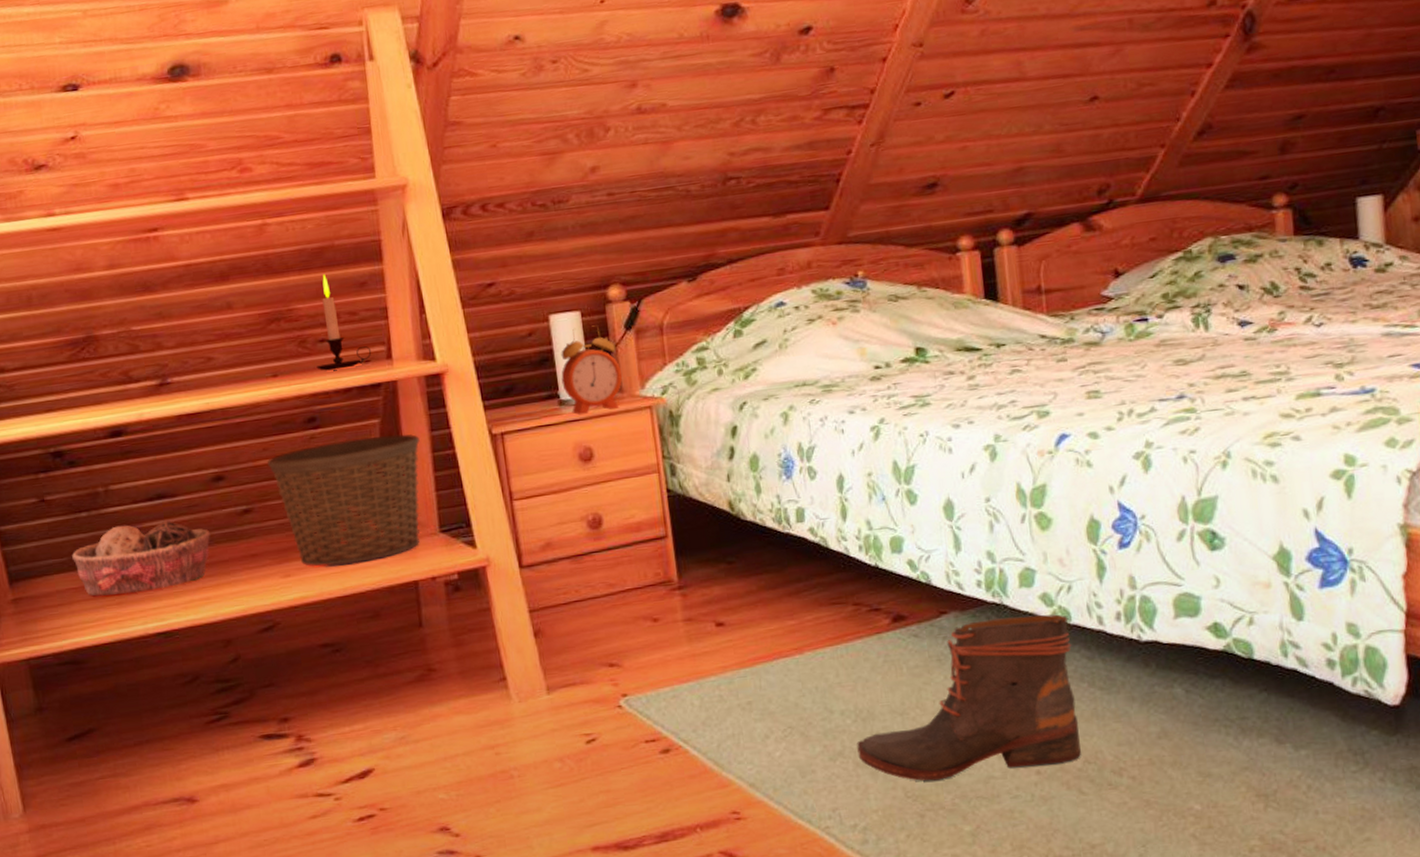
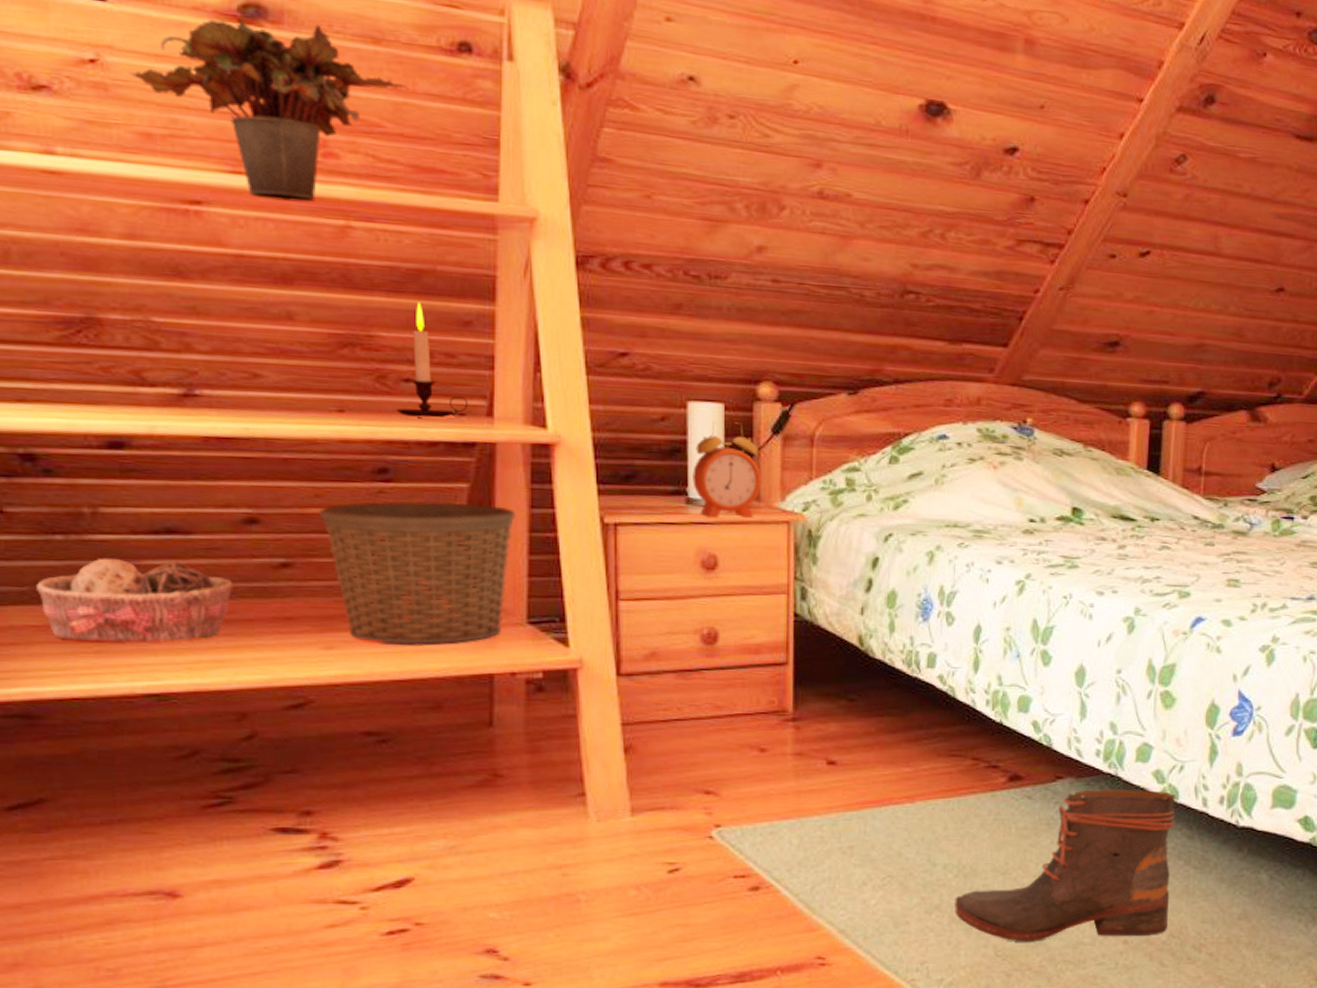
potted plant: none [98,68,298,216] -> present [128,18,409,203]

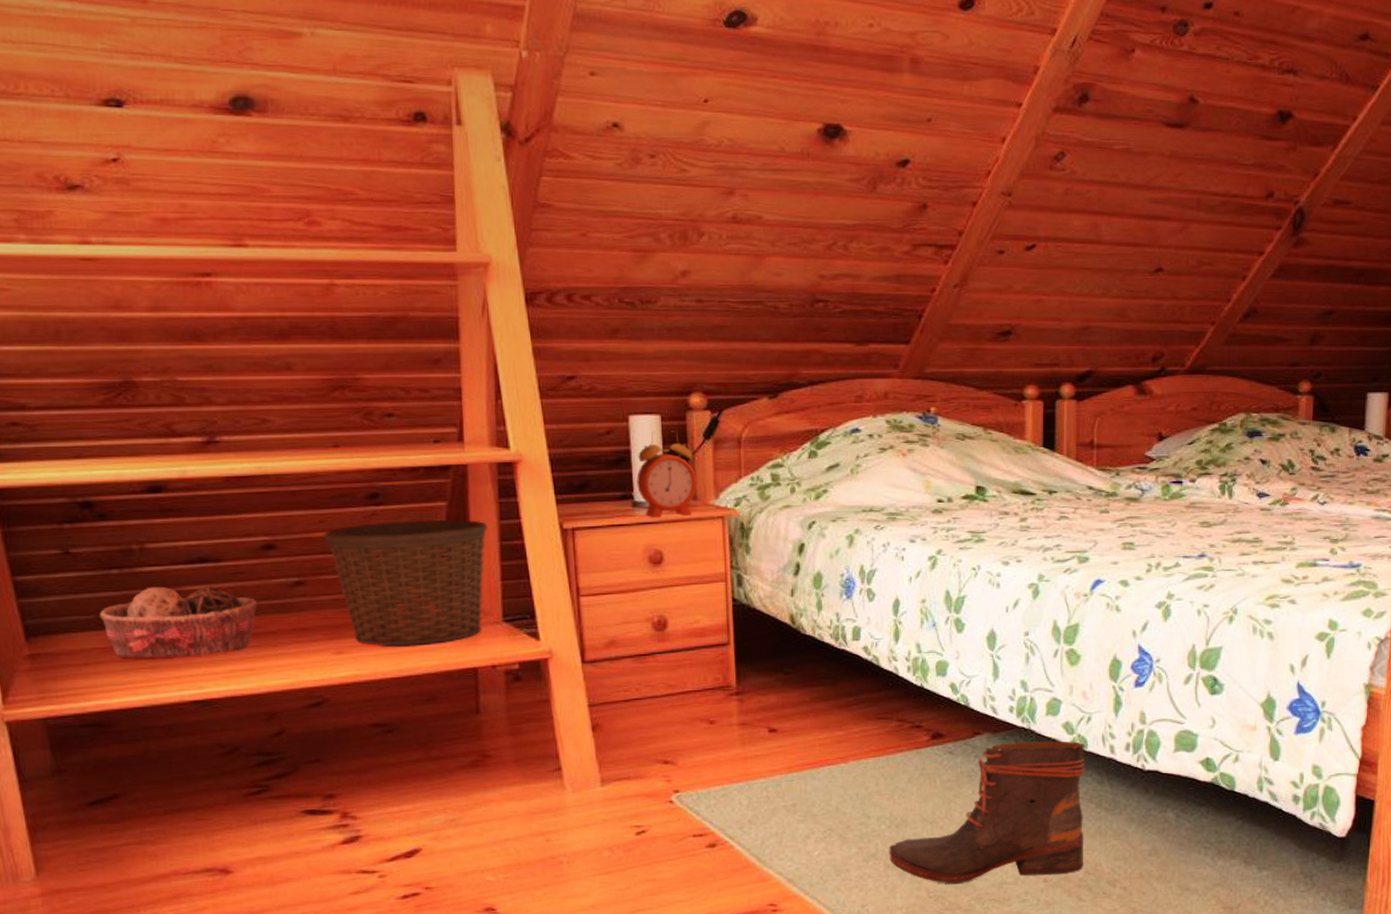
potted plant: present [128,18,409,203] -> none [144,109,376,267]
candle: present [396,301,469,419] -> none [382,345,442,447]

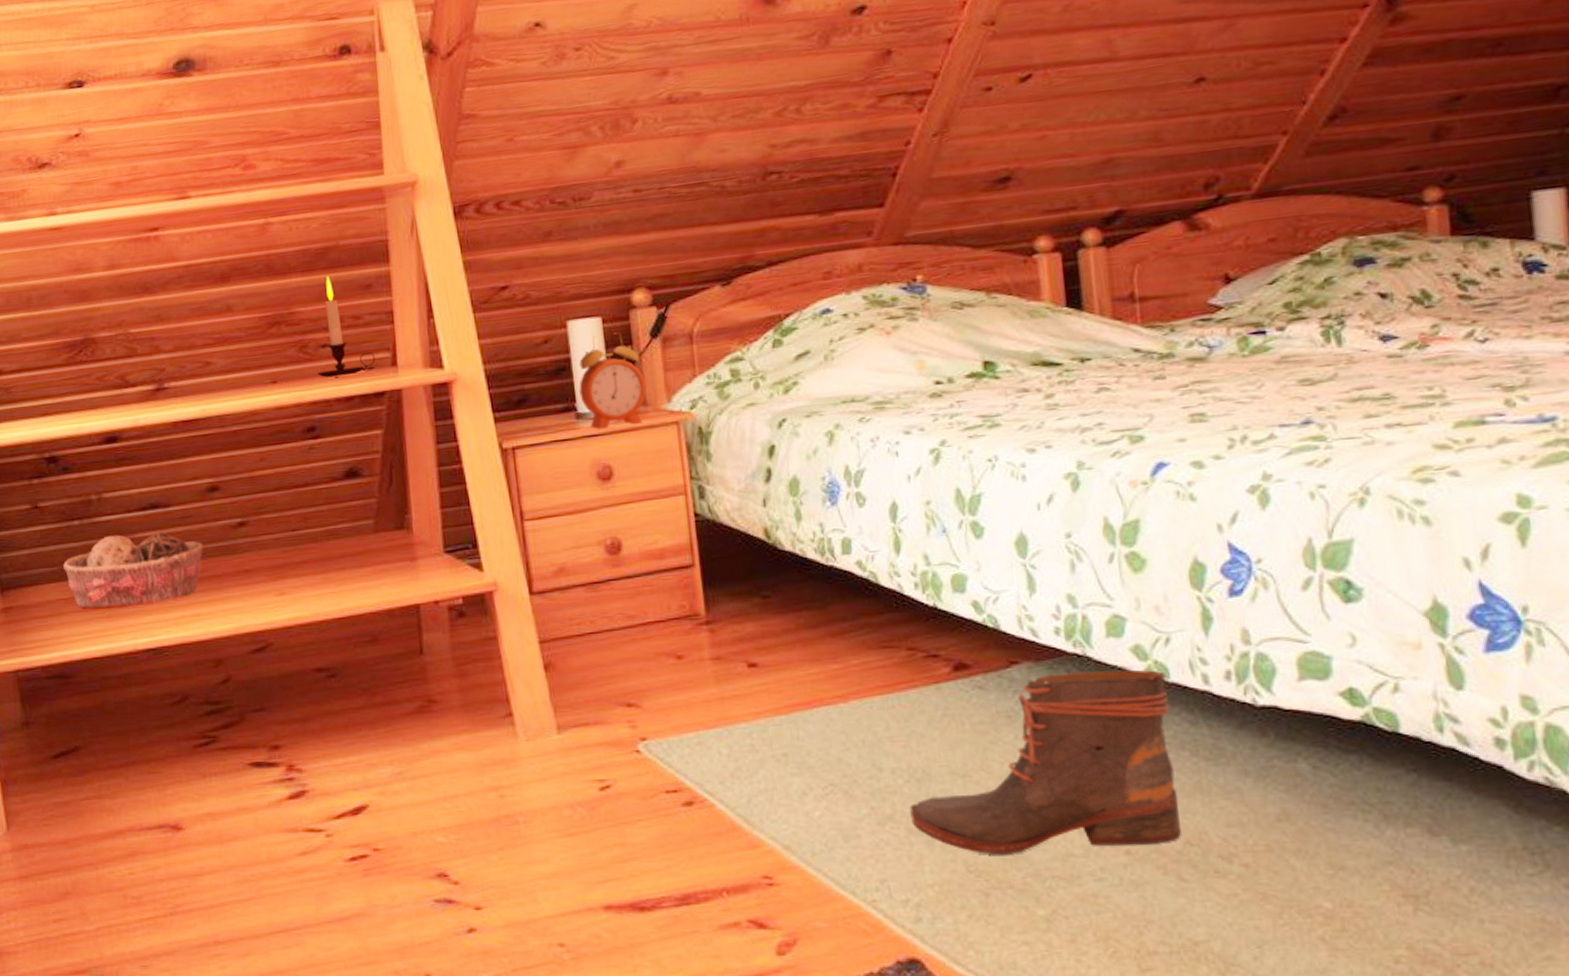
basket: present [323,520,488,646] -> none [263,446,425,586]
candle: none [382,345,442,447] -> present [317,275,376,378]

